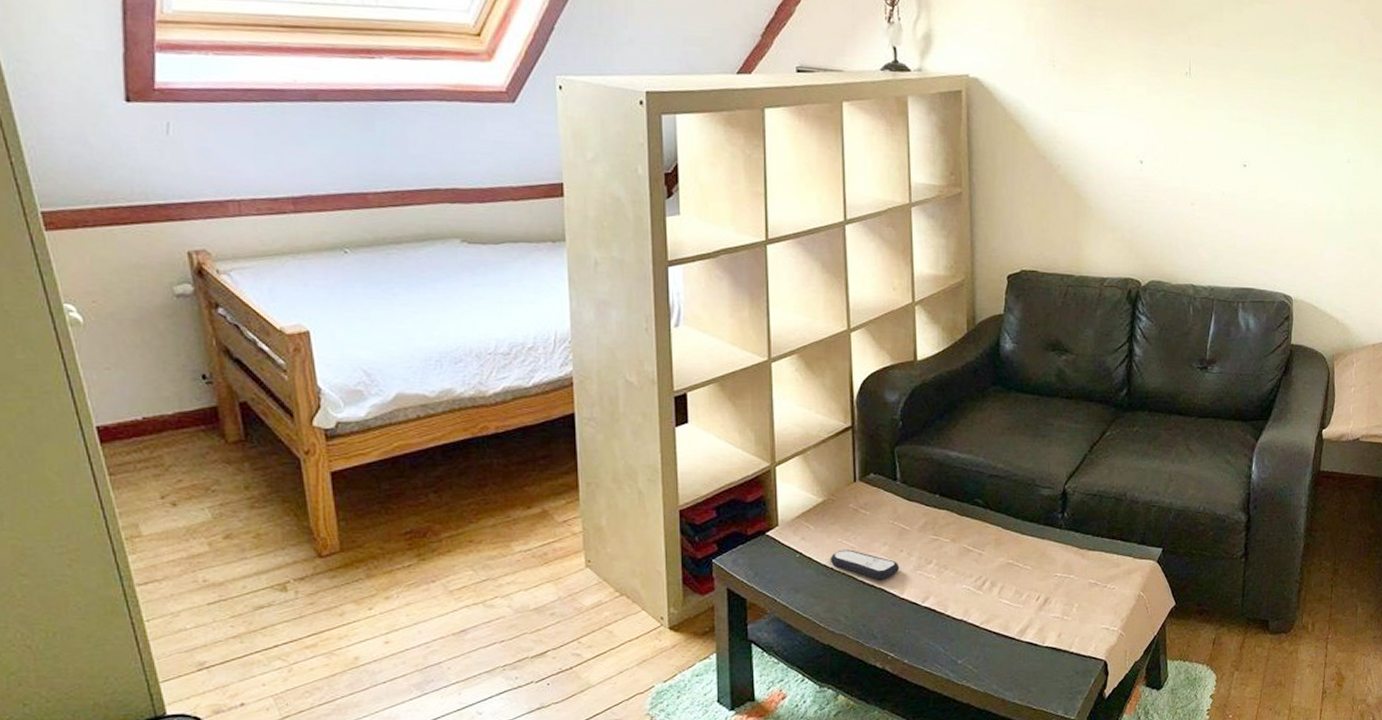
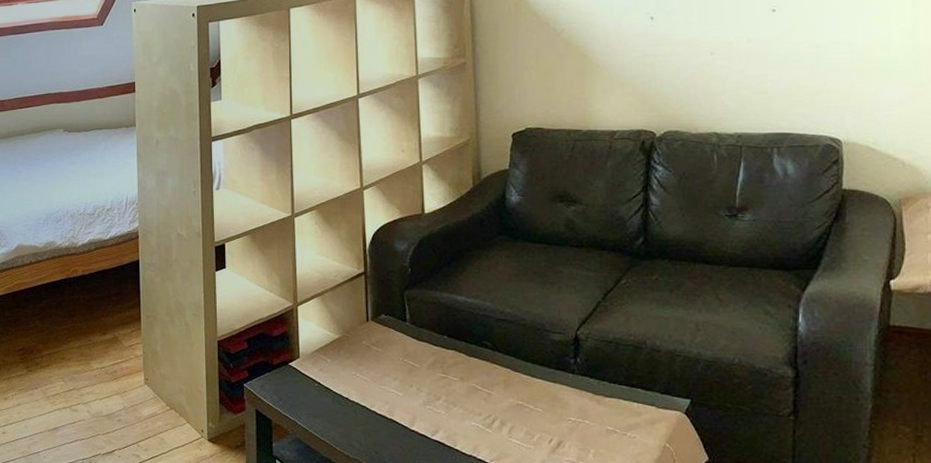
remote control: present [830,549,900,580] -> none [345,382,410,412]

